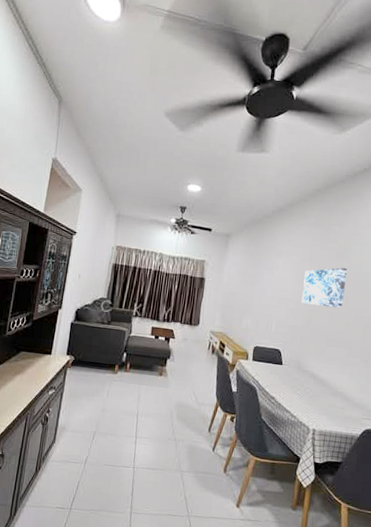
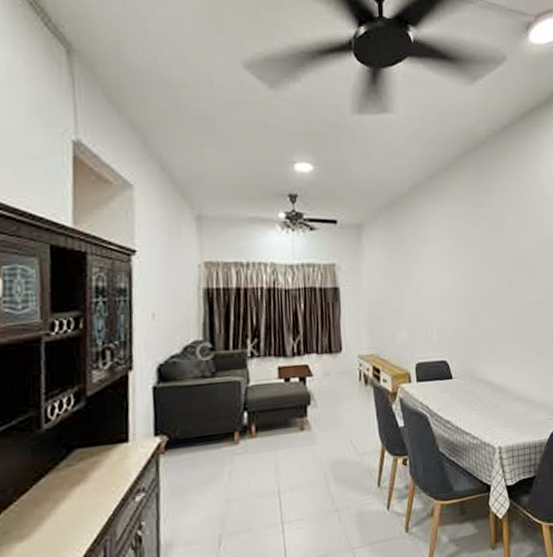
wall art: present [301,267,347,308] -> none [459,247,507,298]

